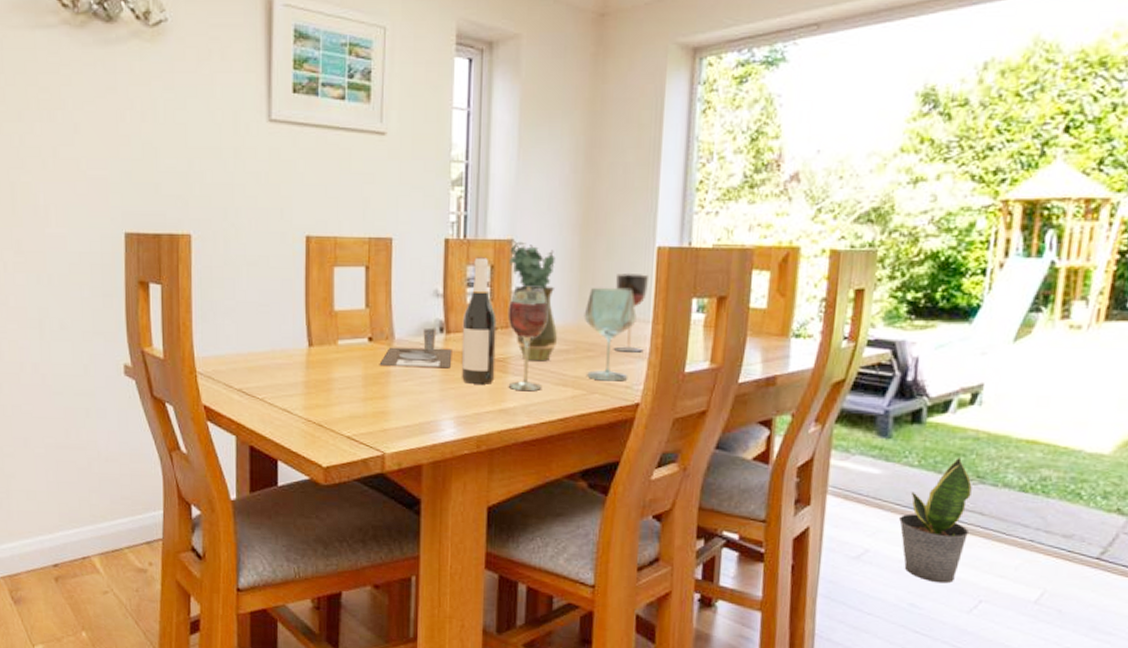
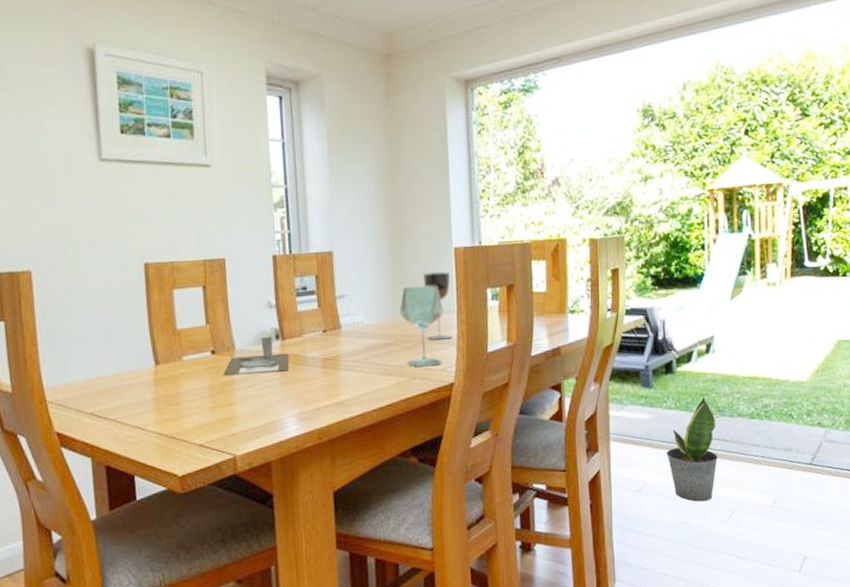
wine bottle: present [461,256,497,384] -> none [295,268,329,383]
wineglass: present [507,287,549,392] -> none [334,291,371,384]
vase: present [509,238,558,361] -> none [331,250,380,357]

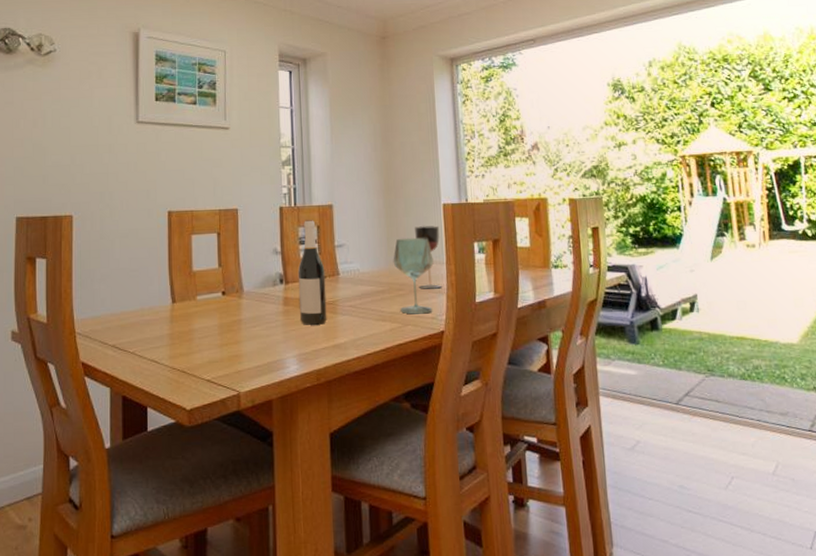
place setting: present [223,337,289,375] -> none [232,281,291,315]
wine bottle: none [295,268,329,383] -> present [297,219,327,325]
potted plant: present [667,396,719,502] -> none [658,355,712,465]

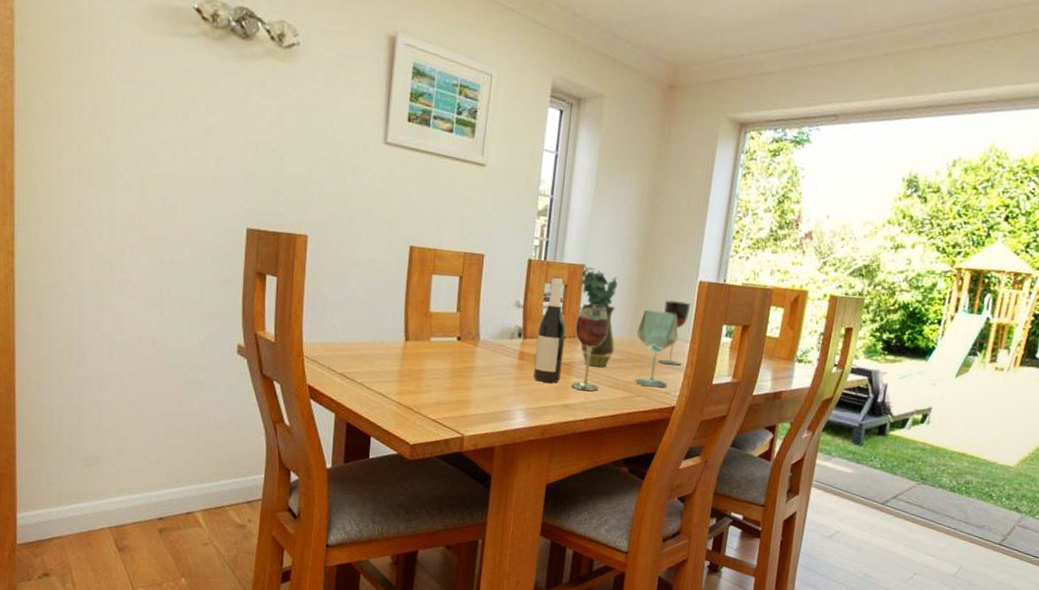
vase: none [331,203,375,302] -> present [580,264,618,367]
wineglass: none [333,241,366,328] -> present [572,304,609,391]

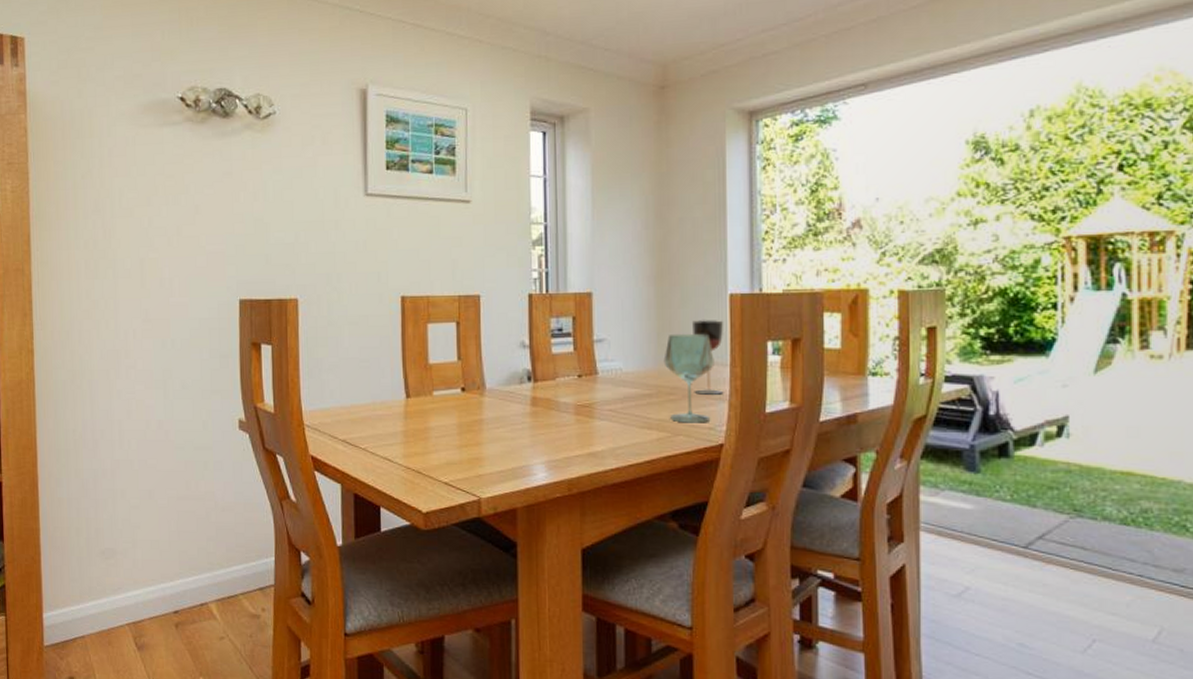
wine bottle: present [533,276,566,383] -> none [548,308,582,429]
wineglass: present [572,304,609,391] -> none [591,336,630,435]
vase: present [580,264,618,367] -> none [589,291,640,406]

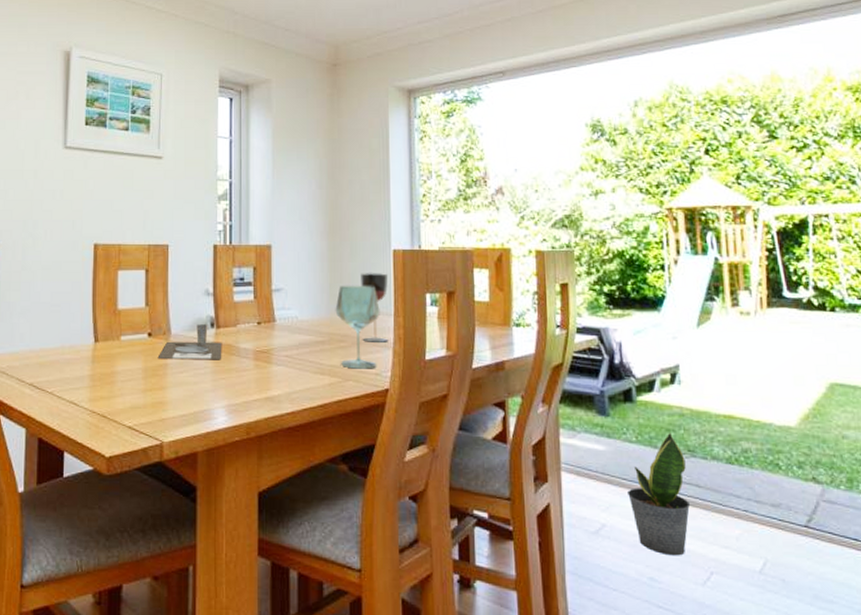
place setting: none [472,378,541,414] -> present [157,324,222,359]
potted plant: none [998,490,1073,622] -> present [628,432,691,556]

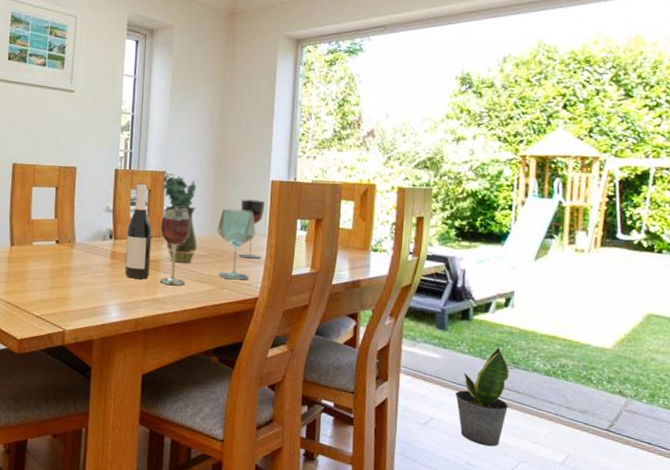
place setting: present [157,324,222,359] -> none [63,235,119,265]
wine bottle: none [230,259,260,374] -> present [124,182,152,279]
vase: none [269,244,314,352] -> present [162,170,198,263]
wineglass: none [269,286,305,380] -> present [160,206,191,286]

